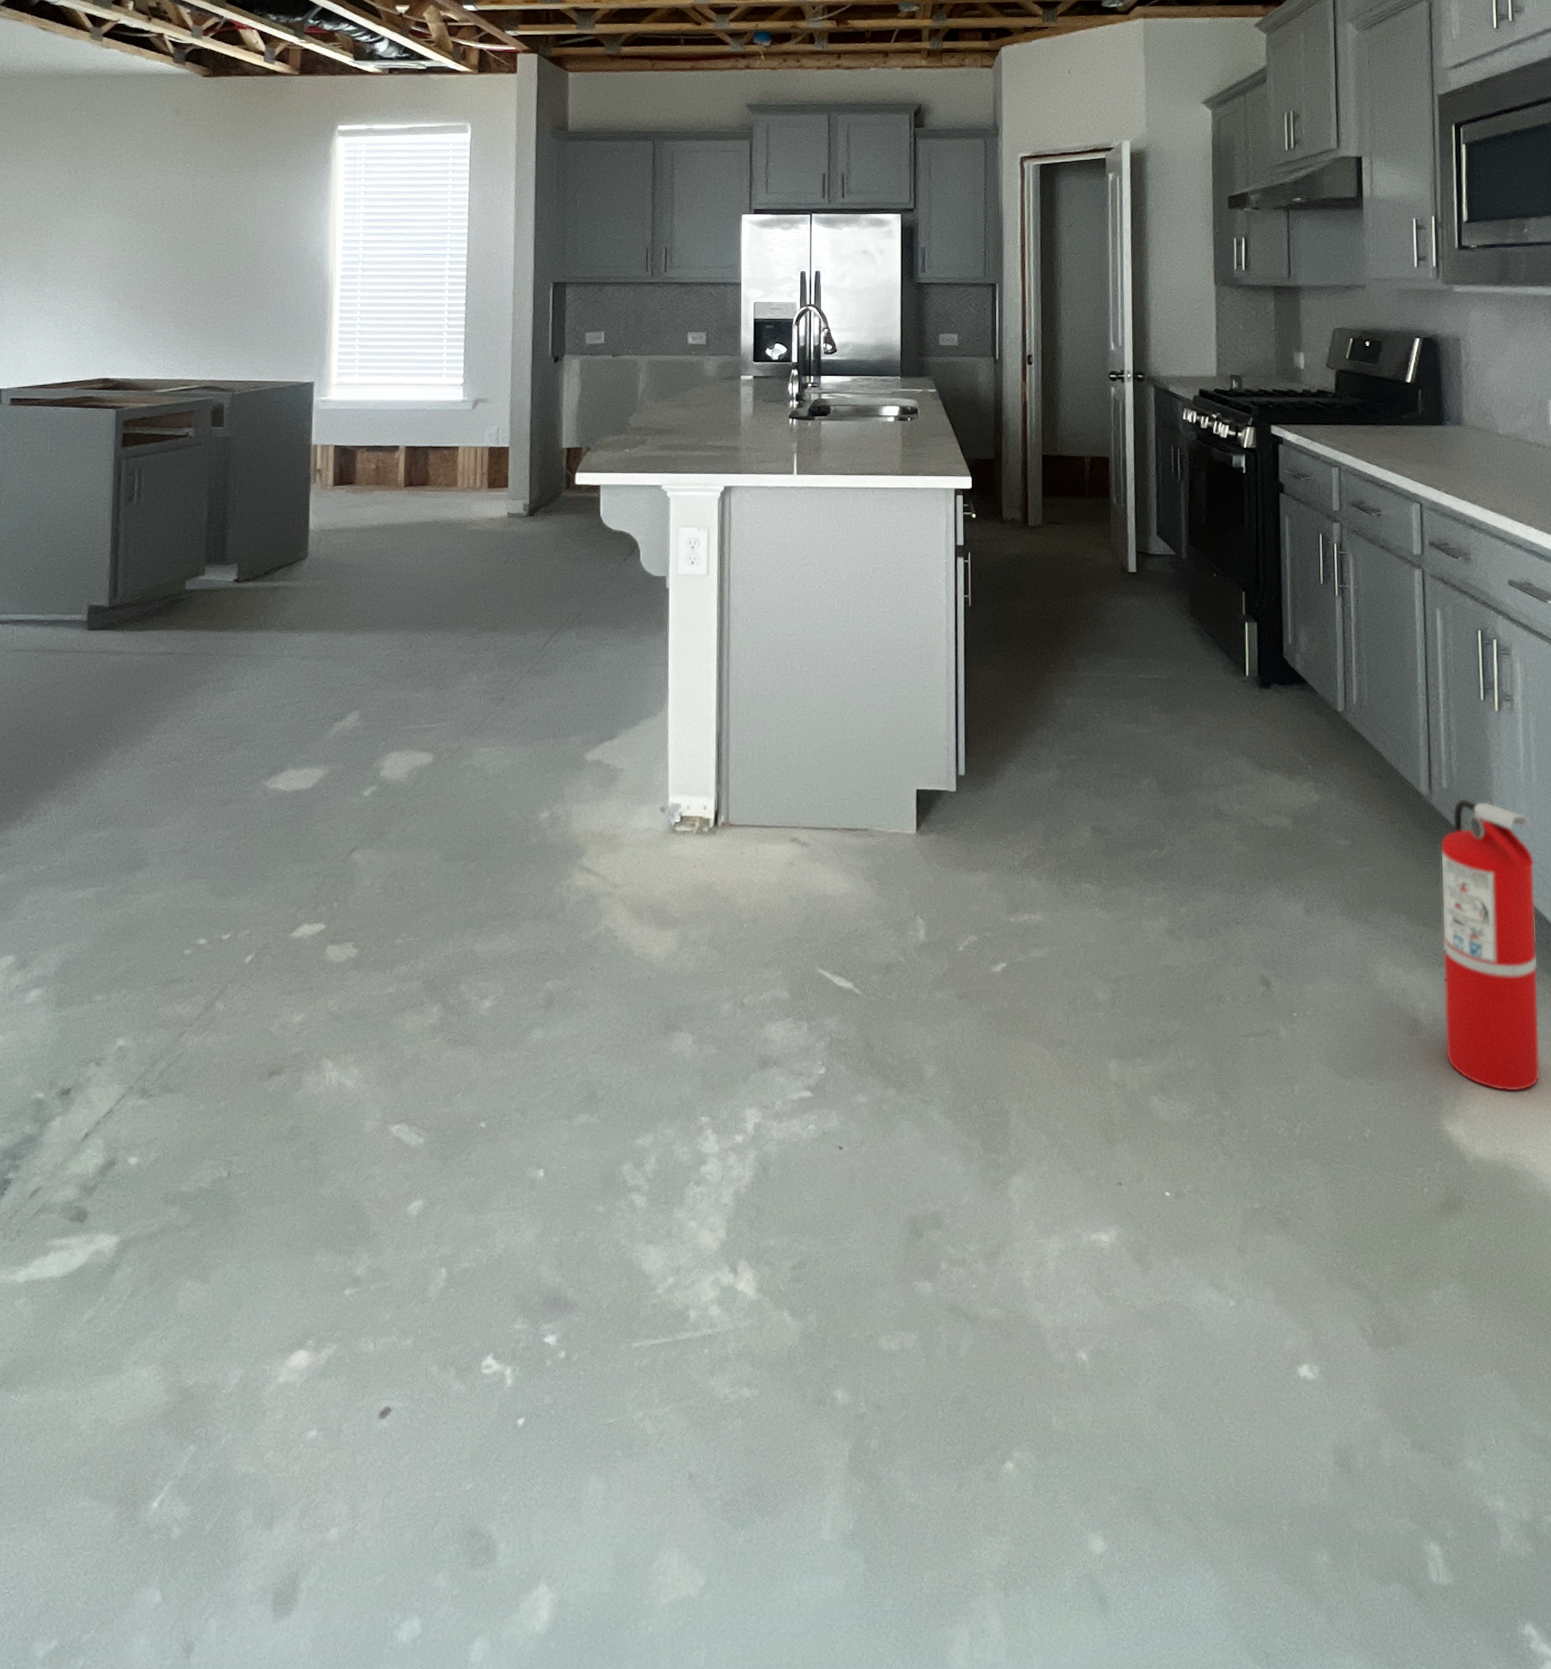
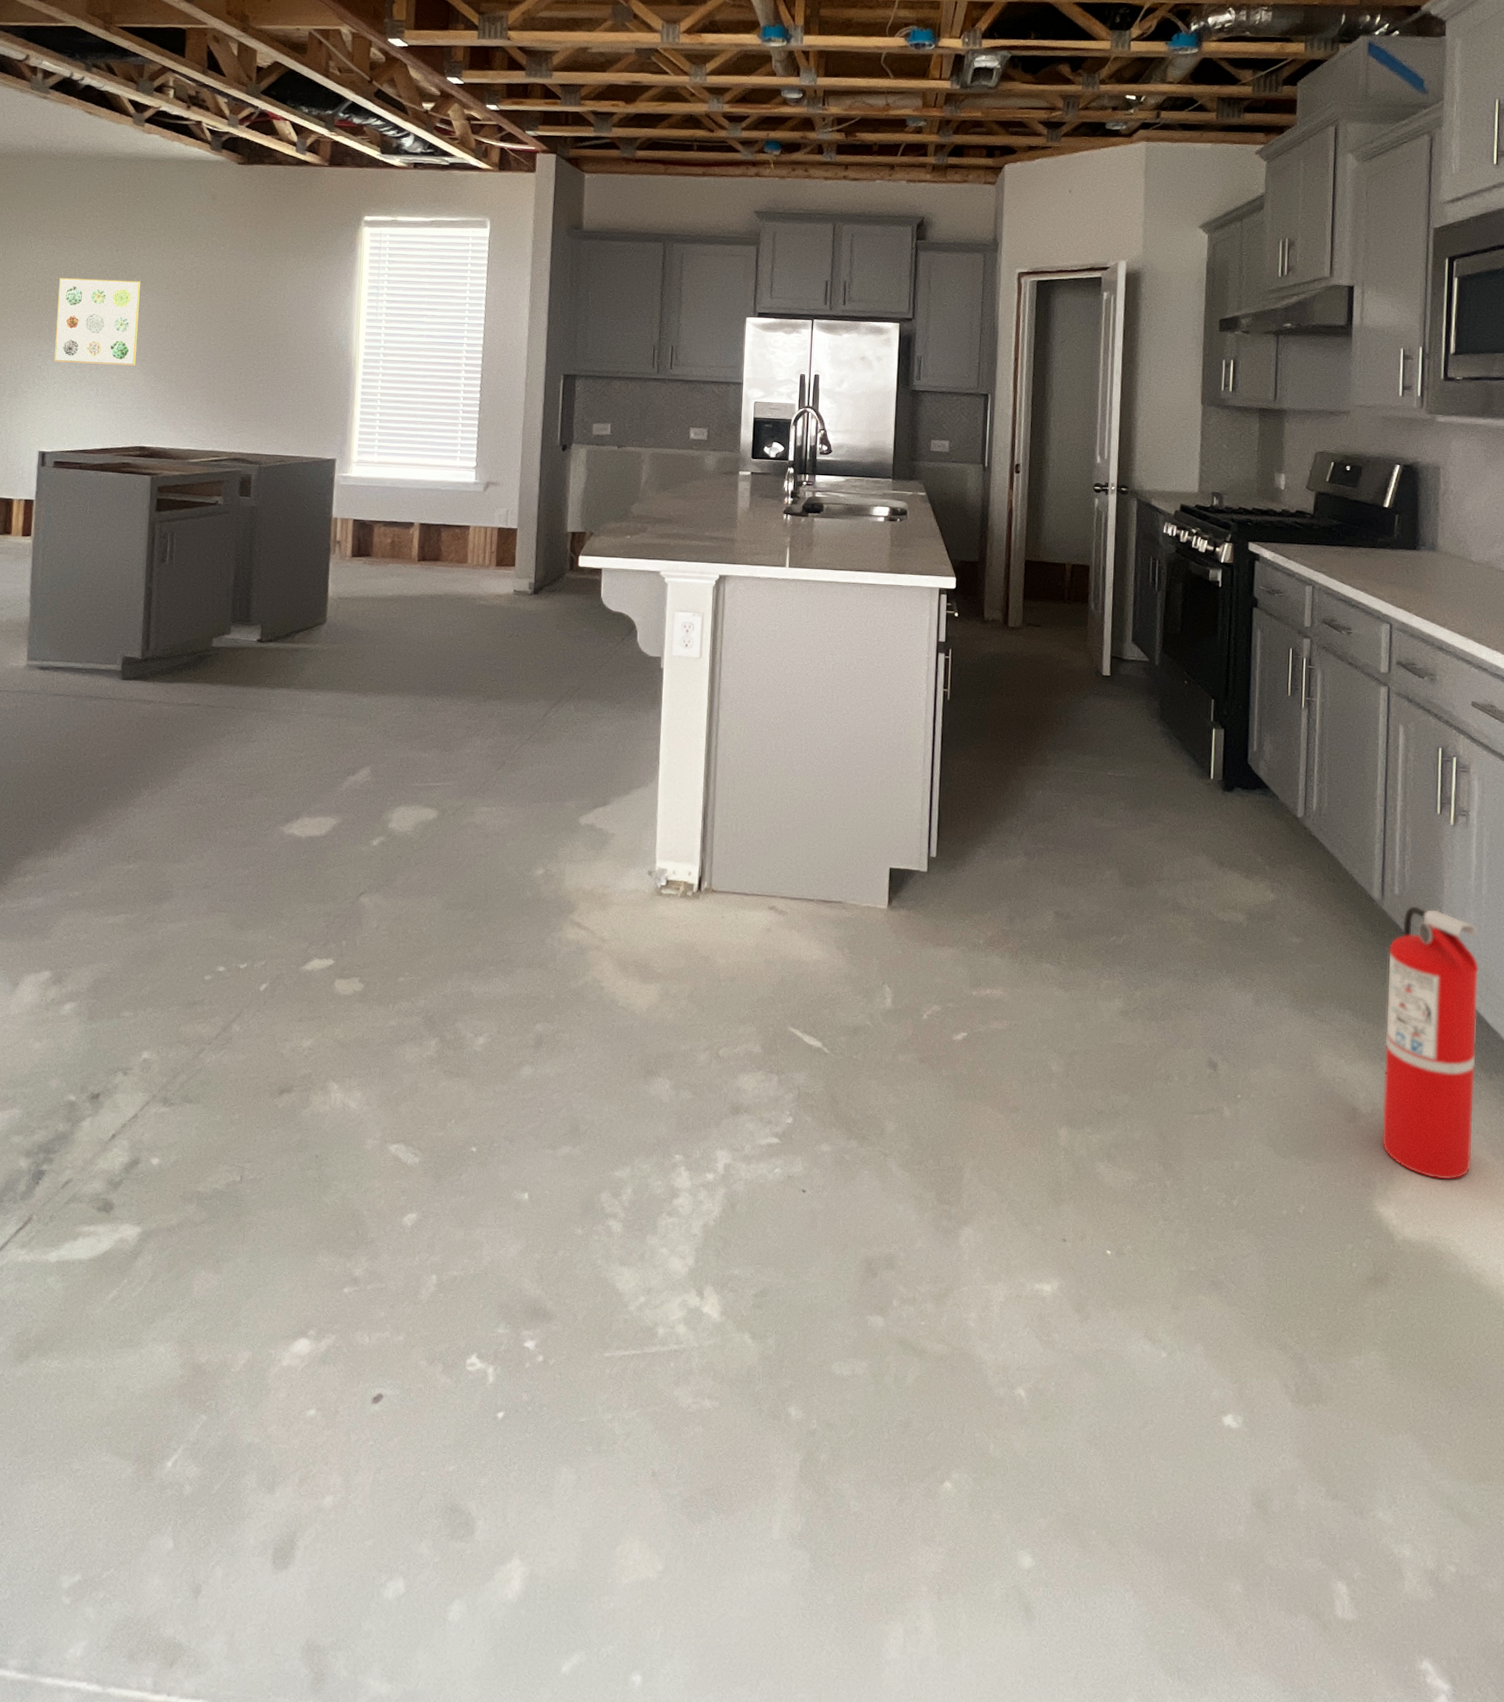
wall art: none [9,202,101,293] -> present [54,277,141,366]

